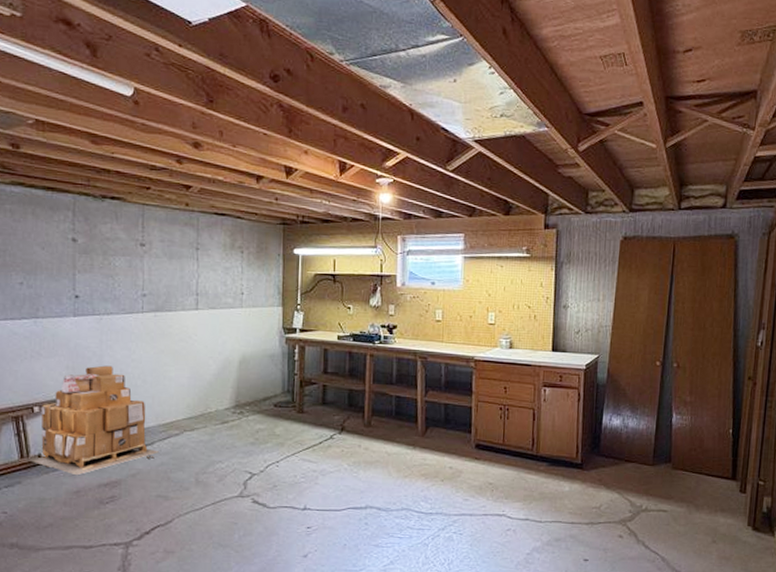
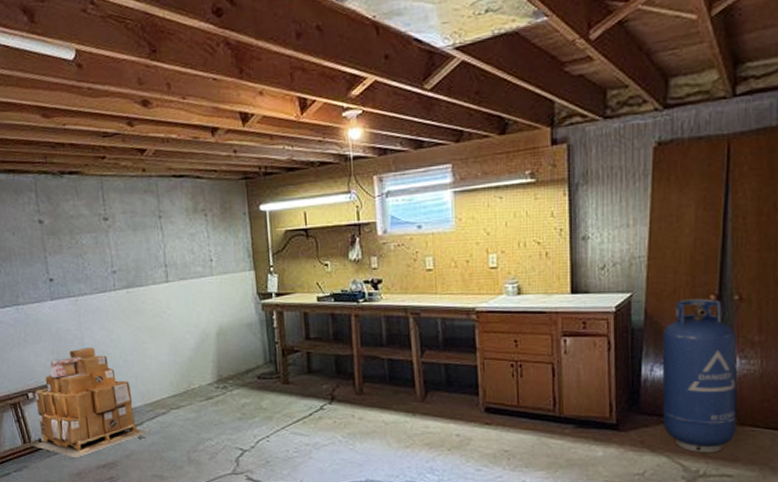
gas cylinder: none [616,363,675,492] -> present [662,298,737,454]

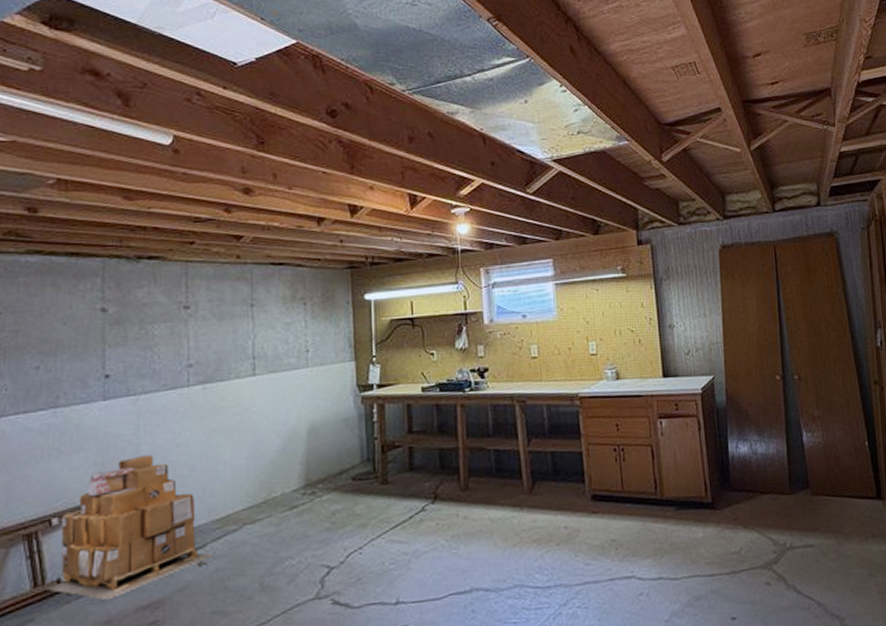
gas cylinder: present [662,298,737,454] -> none [742,379,811,526]

